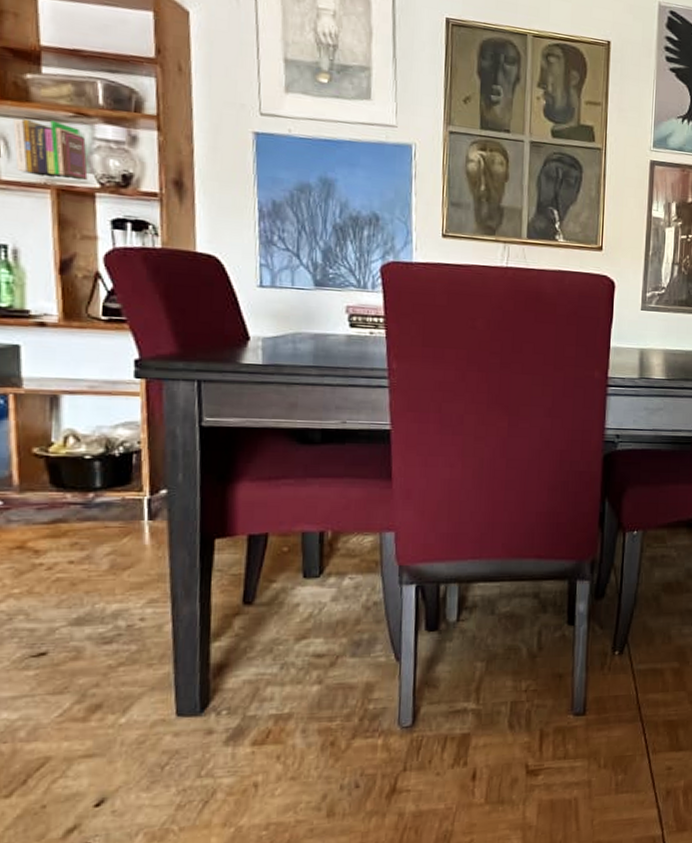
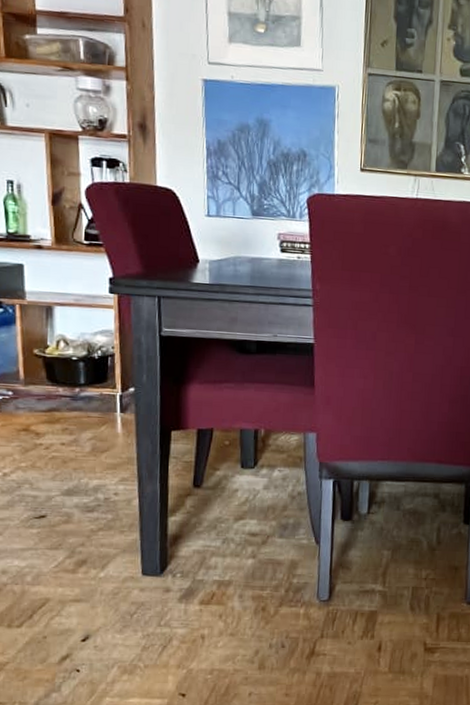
books: present [13,118,88,181] -> none [16,73,73,126]

